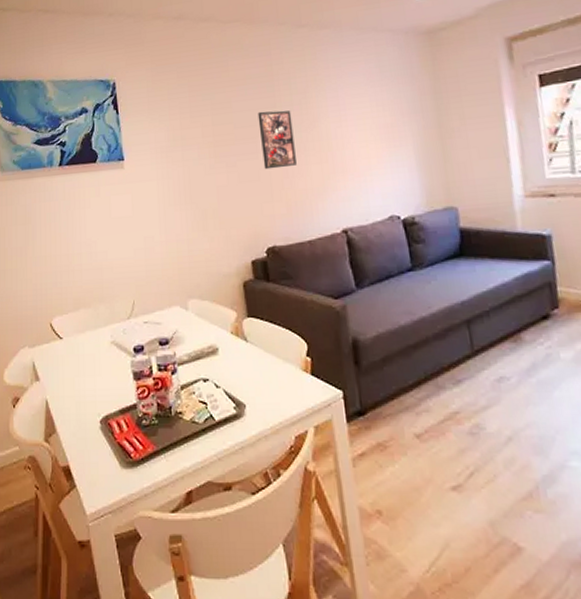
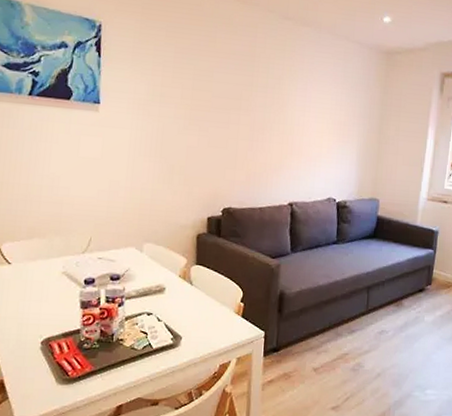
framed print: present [257,110,297,170] -> none [232,86,265,141]

